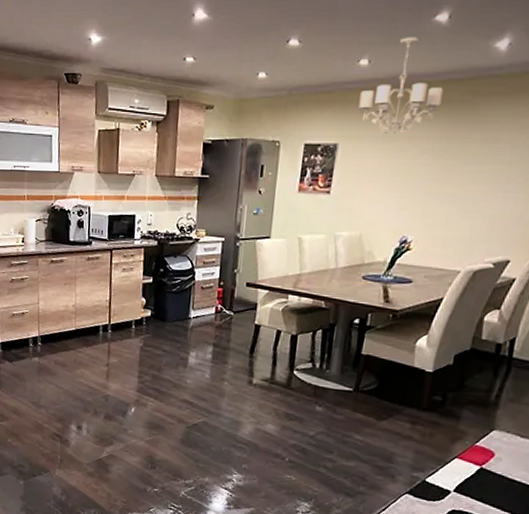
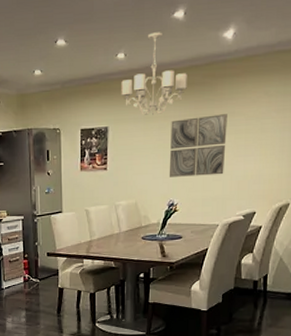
wall art: none [405,139,488,212] -> present [169,114,227,177]

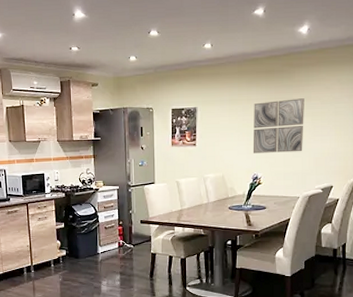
chandelier: present [121,32,187,115] -> none [208,26,268,98]

